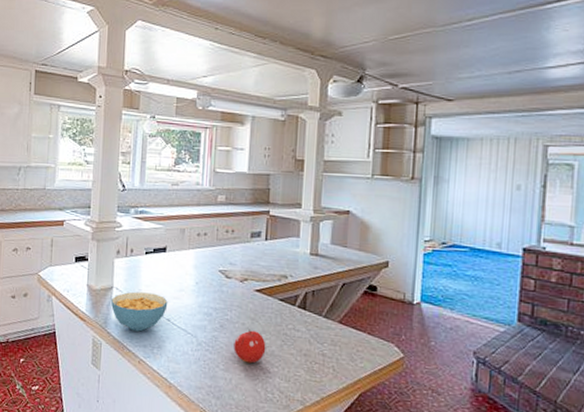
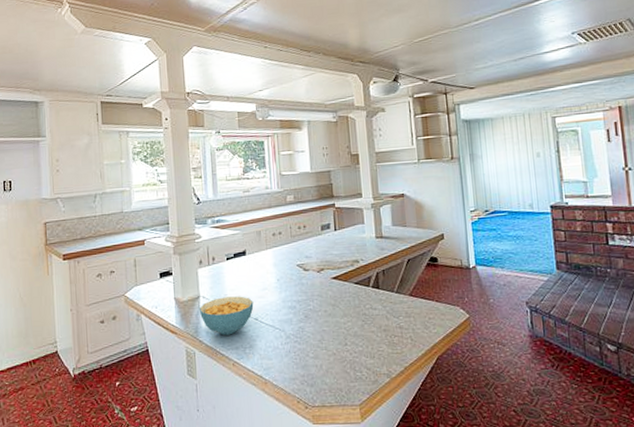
fruit: present [233,329,266,364] -> none [319,315,350,347]

